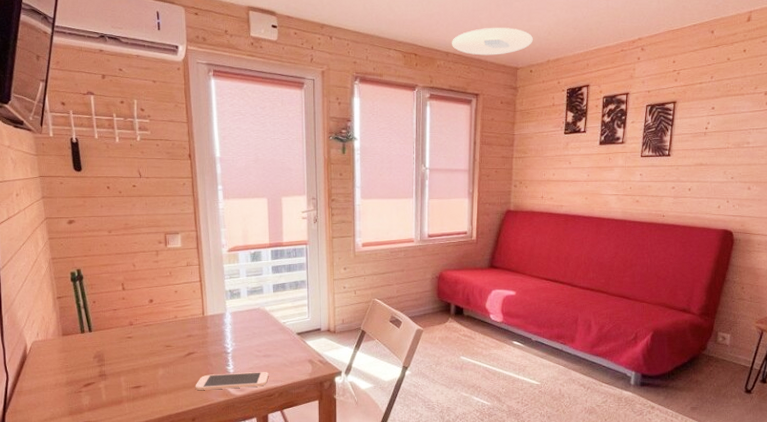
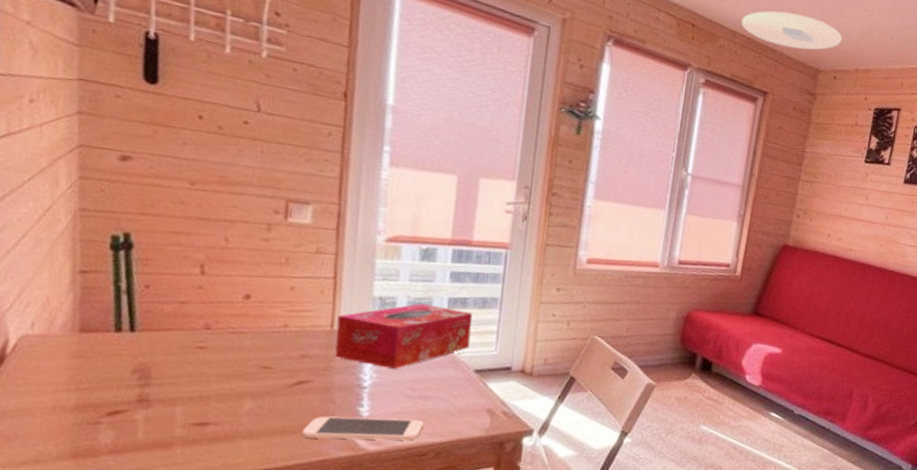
tissue box: none [206,291,291,338] -> present [334,303,473,369]

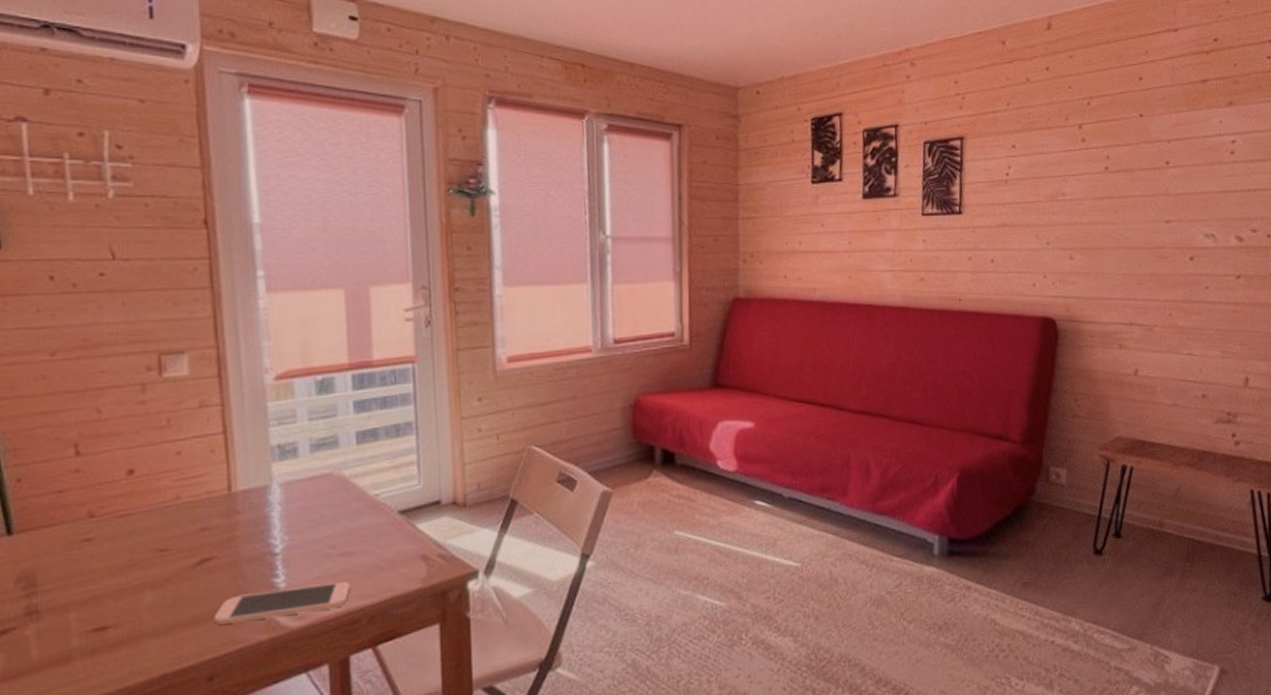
tissue box: present [334,303,473,369] -> none [235,443,388,527]
ceiling light: present [741,10,842,50] -> none [638,29,758,69]

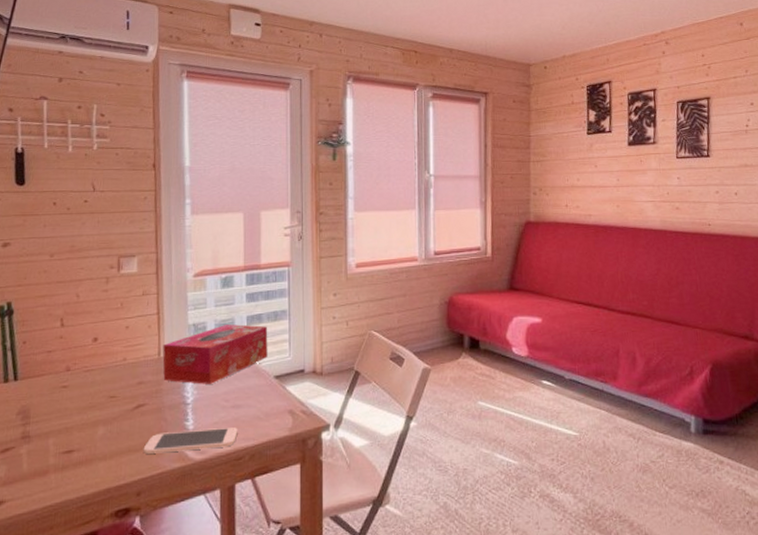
tissue box: none [235,443,388,527] -> present [162,324,268,384]

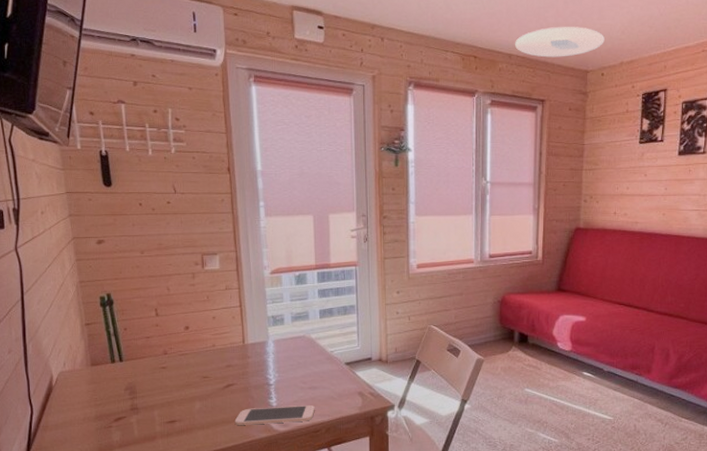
tissue box: present [162,324,268,384] -> none [246,317,339,368]
ceiling light: none [456,23,546,52] -> present [515,27,604,58]

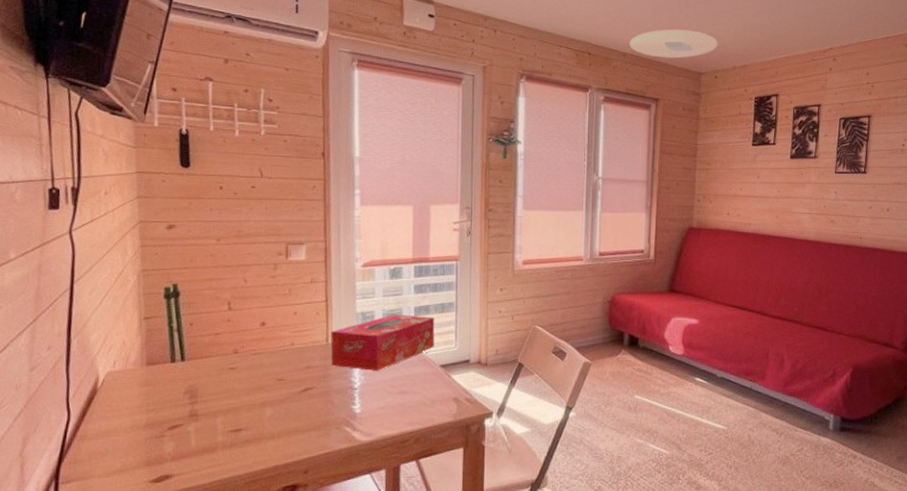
smartphone: present [234,404,315,425] -> none [310,411,404,434]
tissue box: none [246,317,339,368] -> present [330,314,435,371]

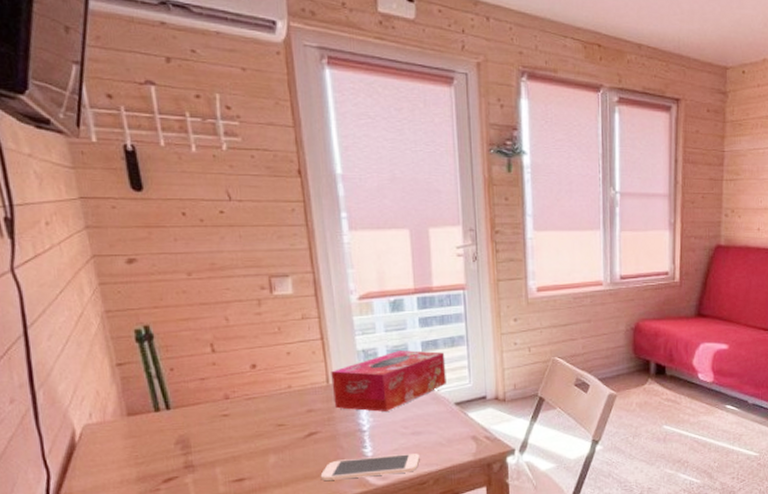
smartphone: none [310,411,404,434] -> present [320,453,420,480]
ceiling light: present [630,29,718,59] -> none [645,15,745,50]

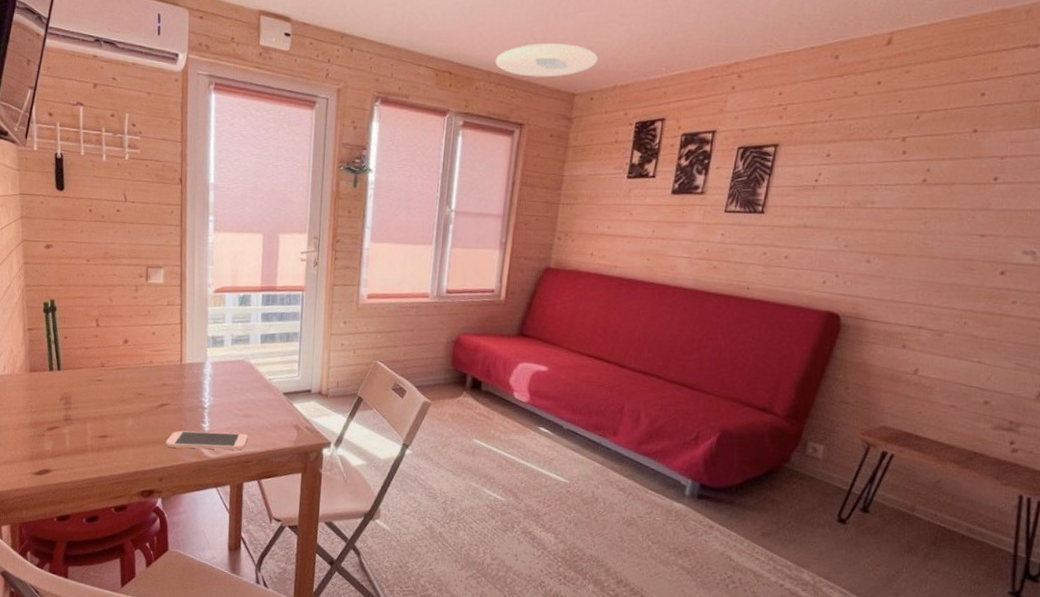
tissue box: present [331,350,446,412] -> none [184,340,280,393]
ceiling light: none [645,15,745,50] -> present [496,43,598,77]

